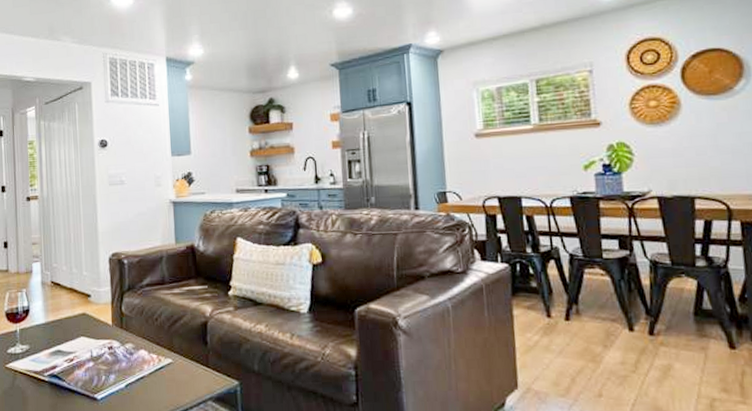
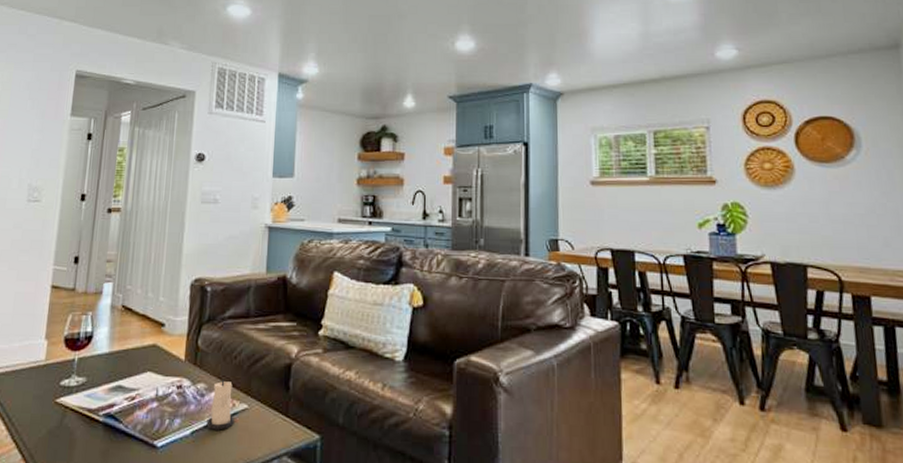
candle: none [138,338,162,382] -> present [206,378,235,430]

